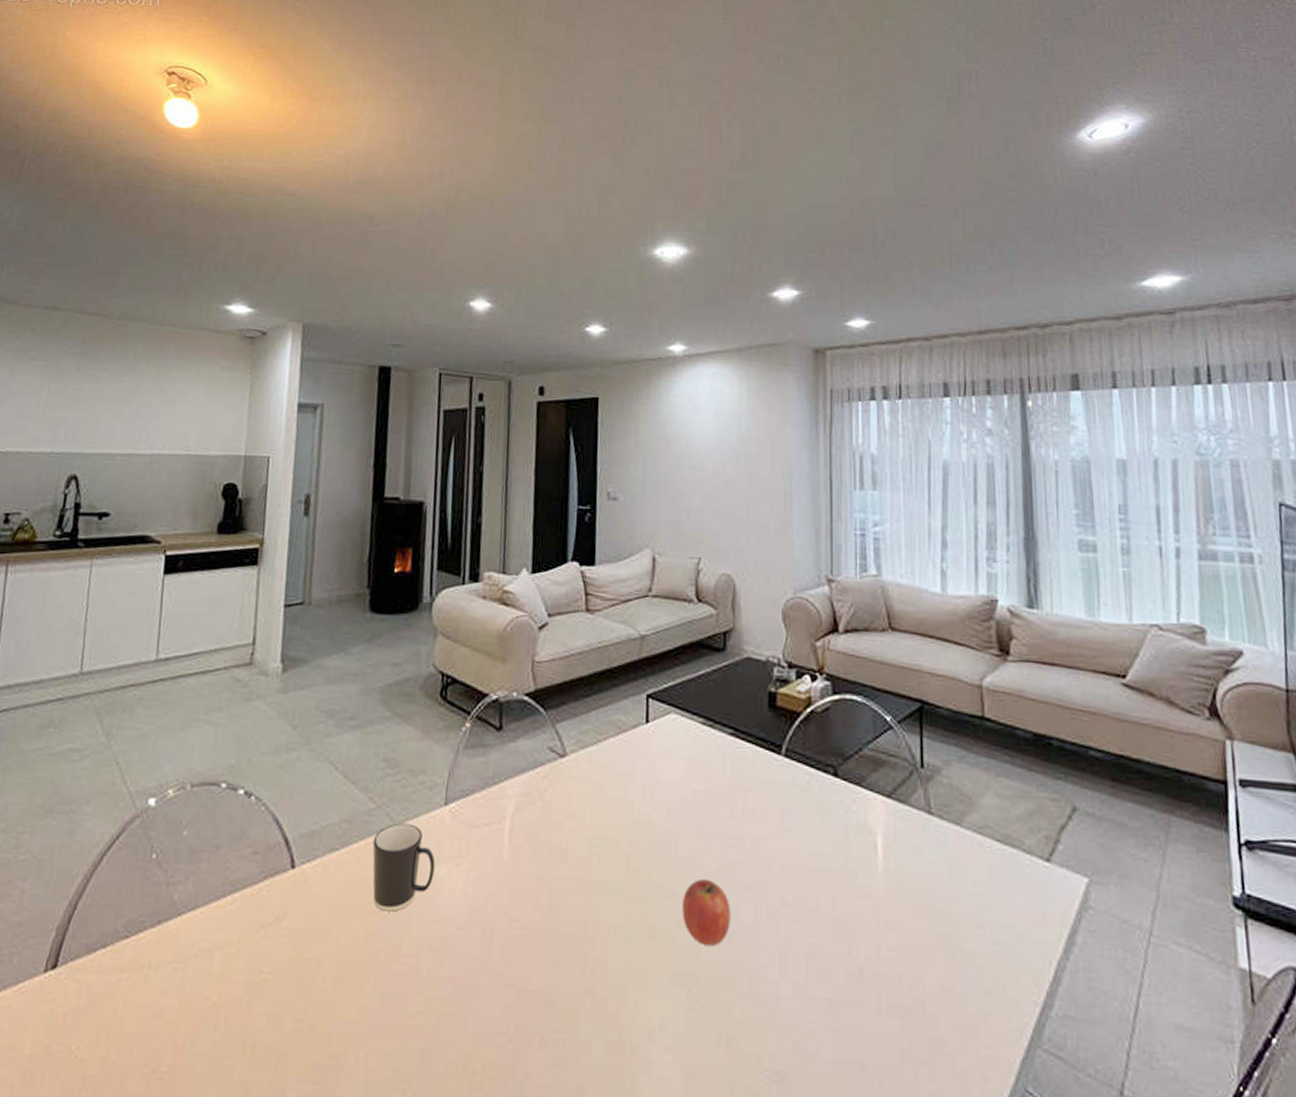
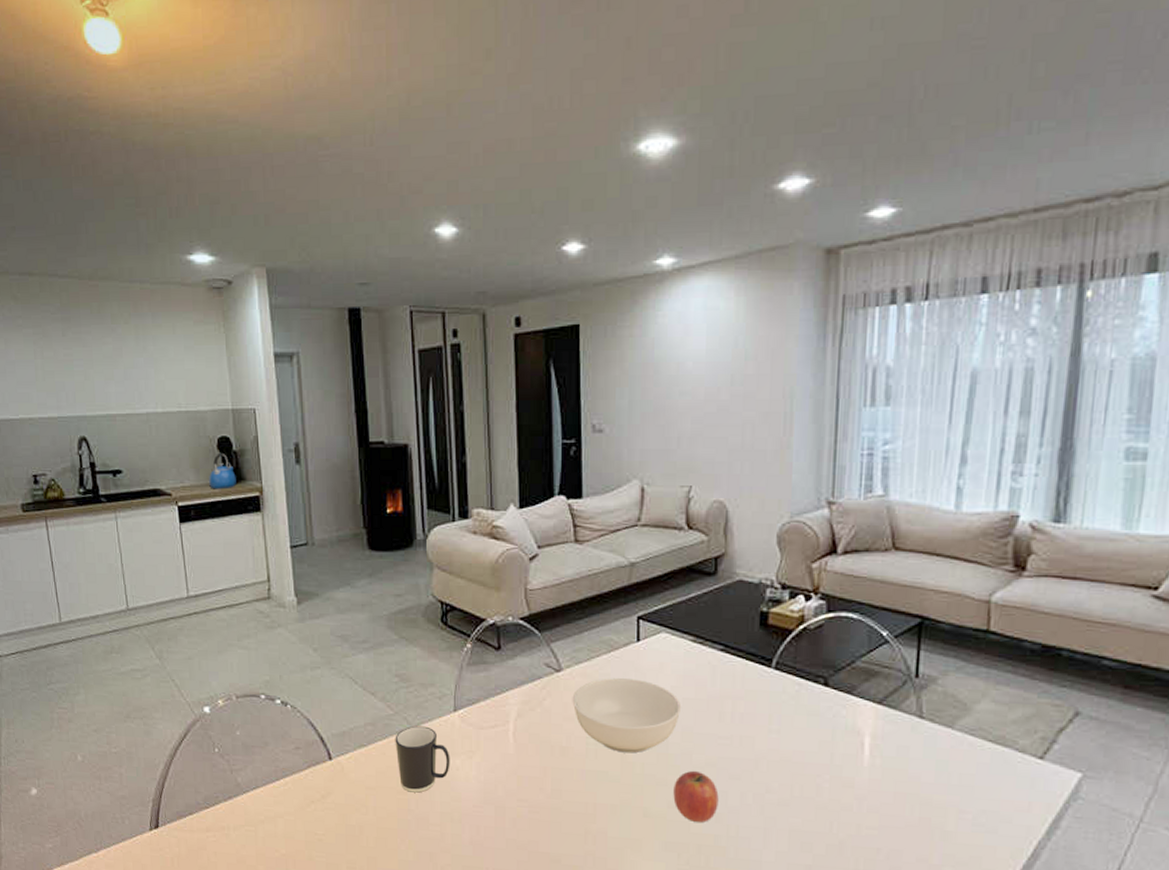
kettle: none [205,501,237,540] -> present [209,454,236,490]
bowl: none [575,765,690,858] -> present [572,678,681,754]

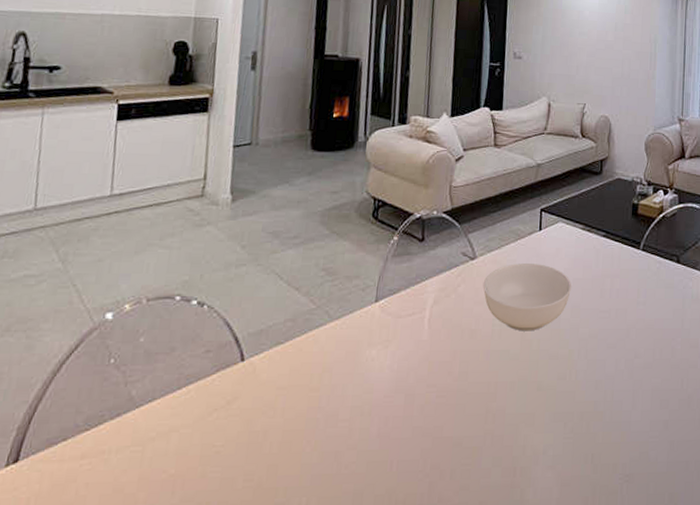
kettle: present [209,454,236,490] -> none [157,57,188,90]
mug: present [395,725,450,793] -> none [313,318,367,388]
fruit: present [673,770,719,822] -> none [562,343,599,391]

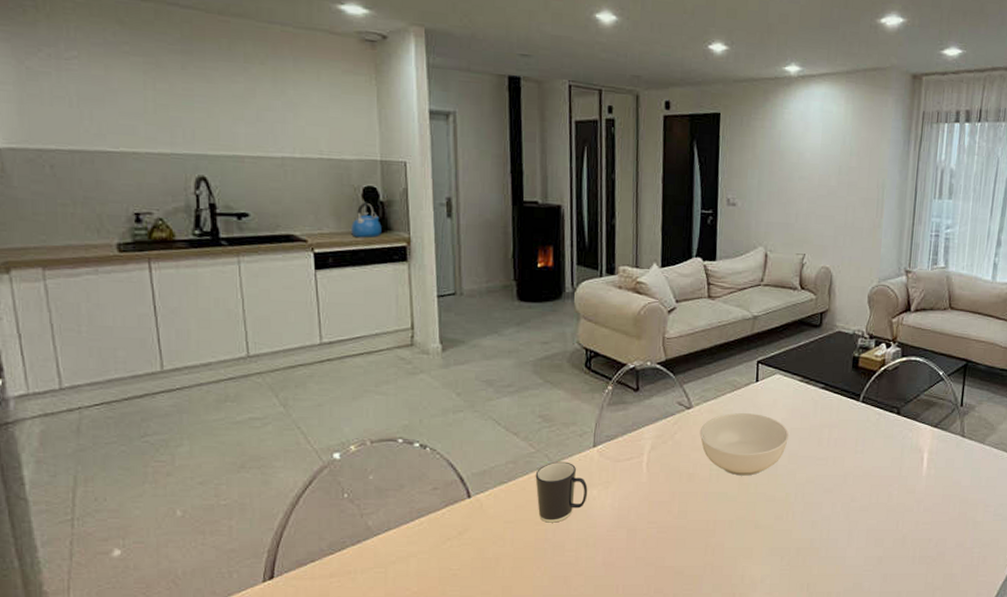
kettle: none [157,57,188,90] -> present [351,203,382,239]
mug: none [313,318,367,388] -> present [535,461,588,523]

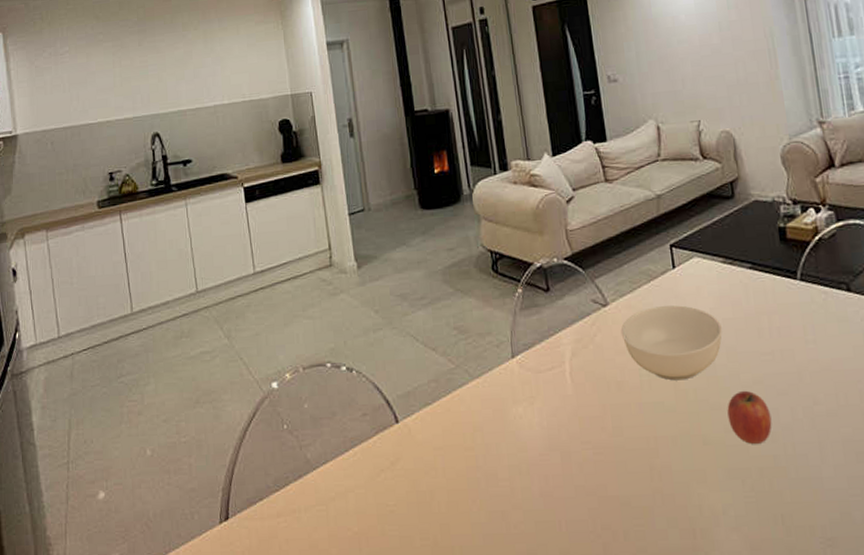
kettle: present [351,203,382,239] -> none [272,135,297,169]
mug: present [535,461,588,523] -> none [458,376,514,448]
fruit: none [779,487,815,529] -> present [727,390,772,444]

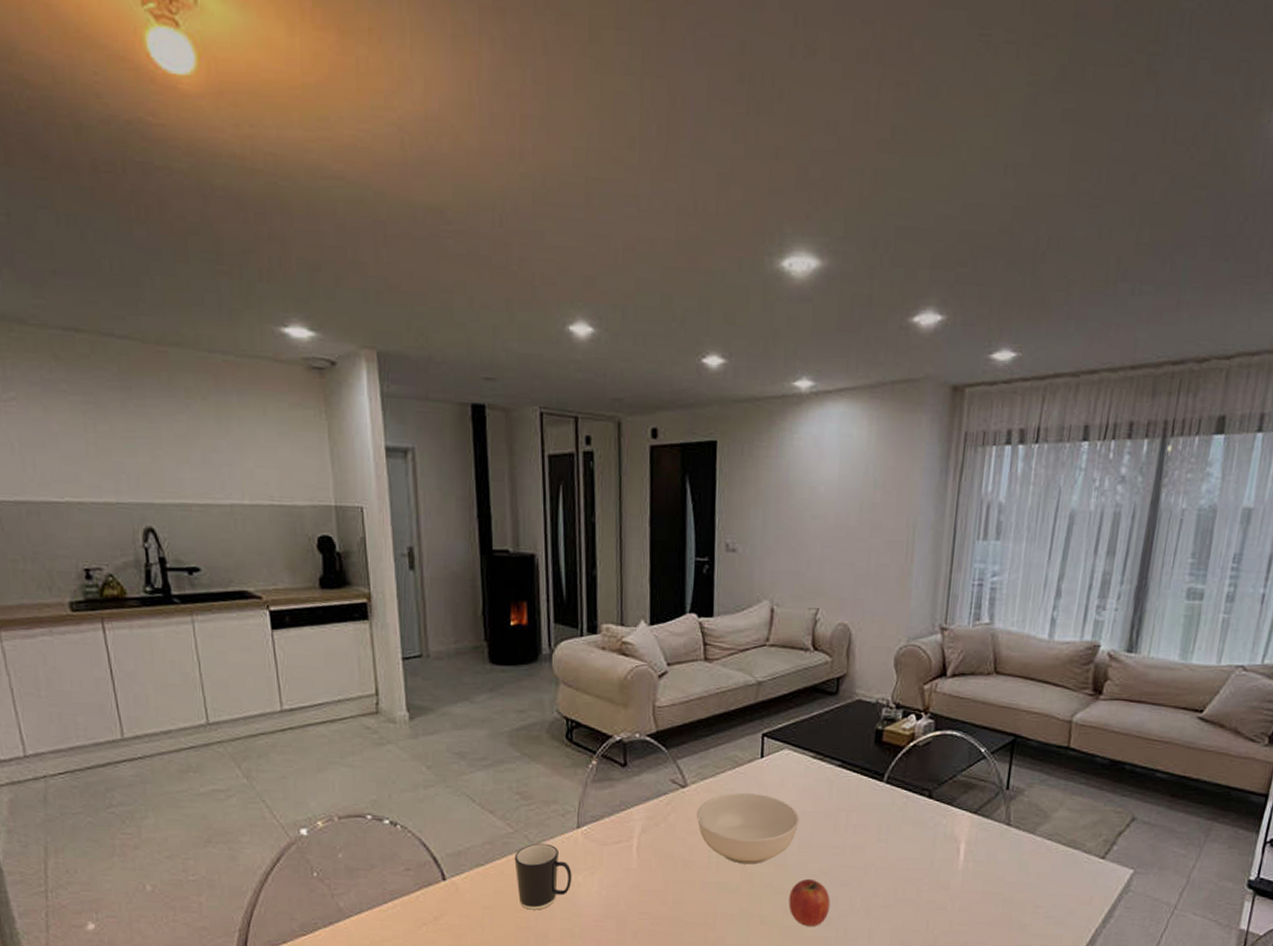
mug: none [458,376,514,448] -> present [514,843,572,910]

